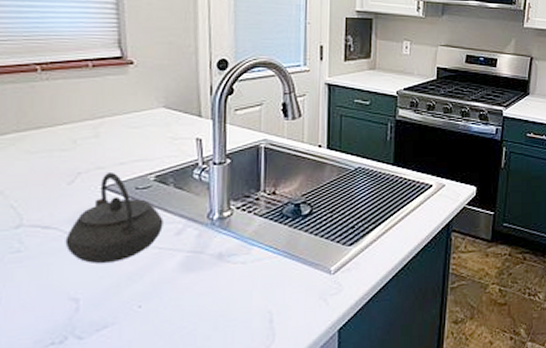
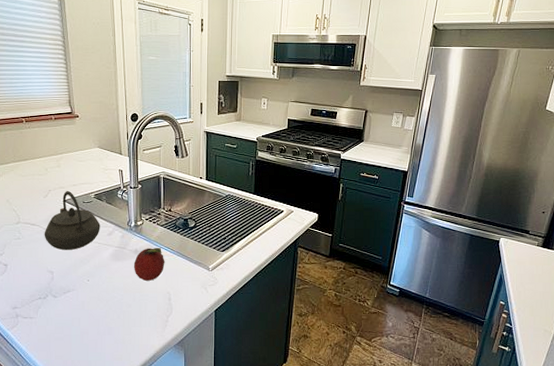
fruit: none [216,248,265,298] -> present [134,248,165,281]

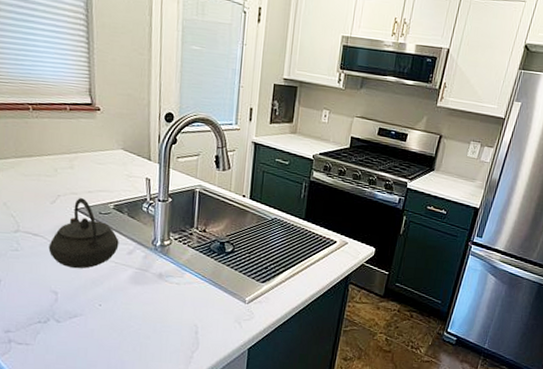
fruit: present [134,248,165,281] -> none [156,272,194,311]

